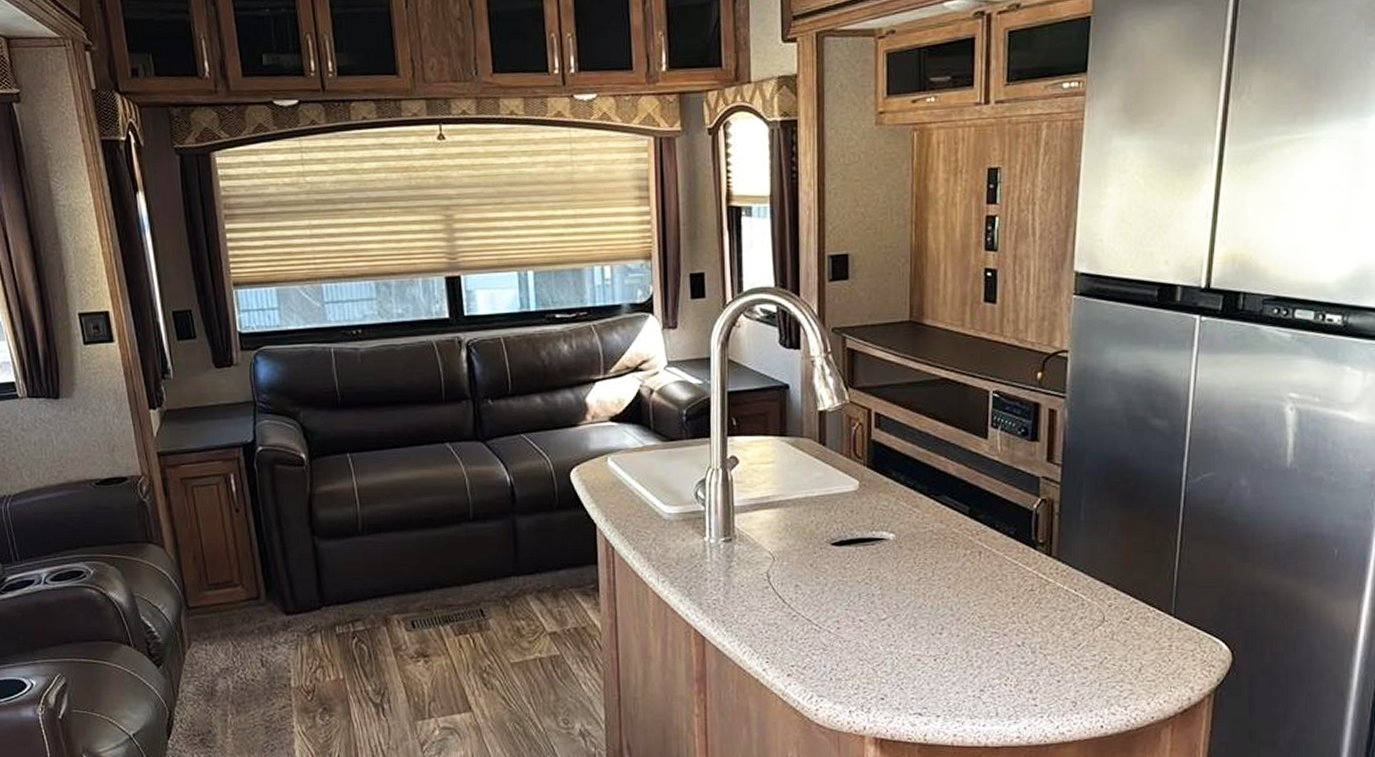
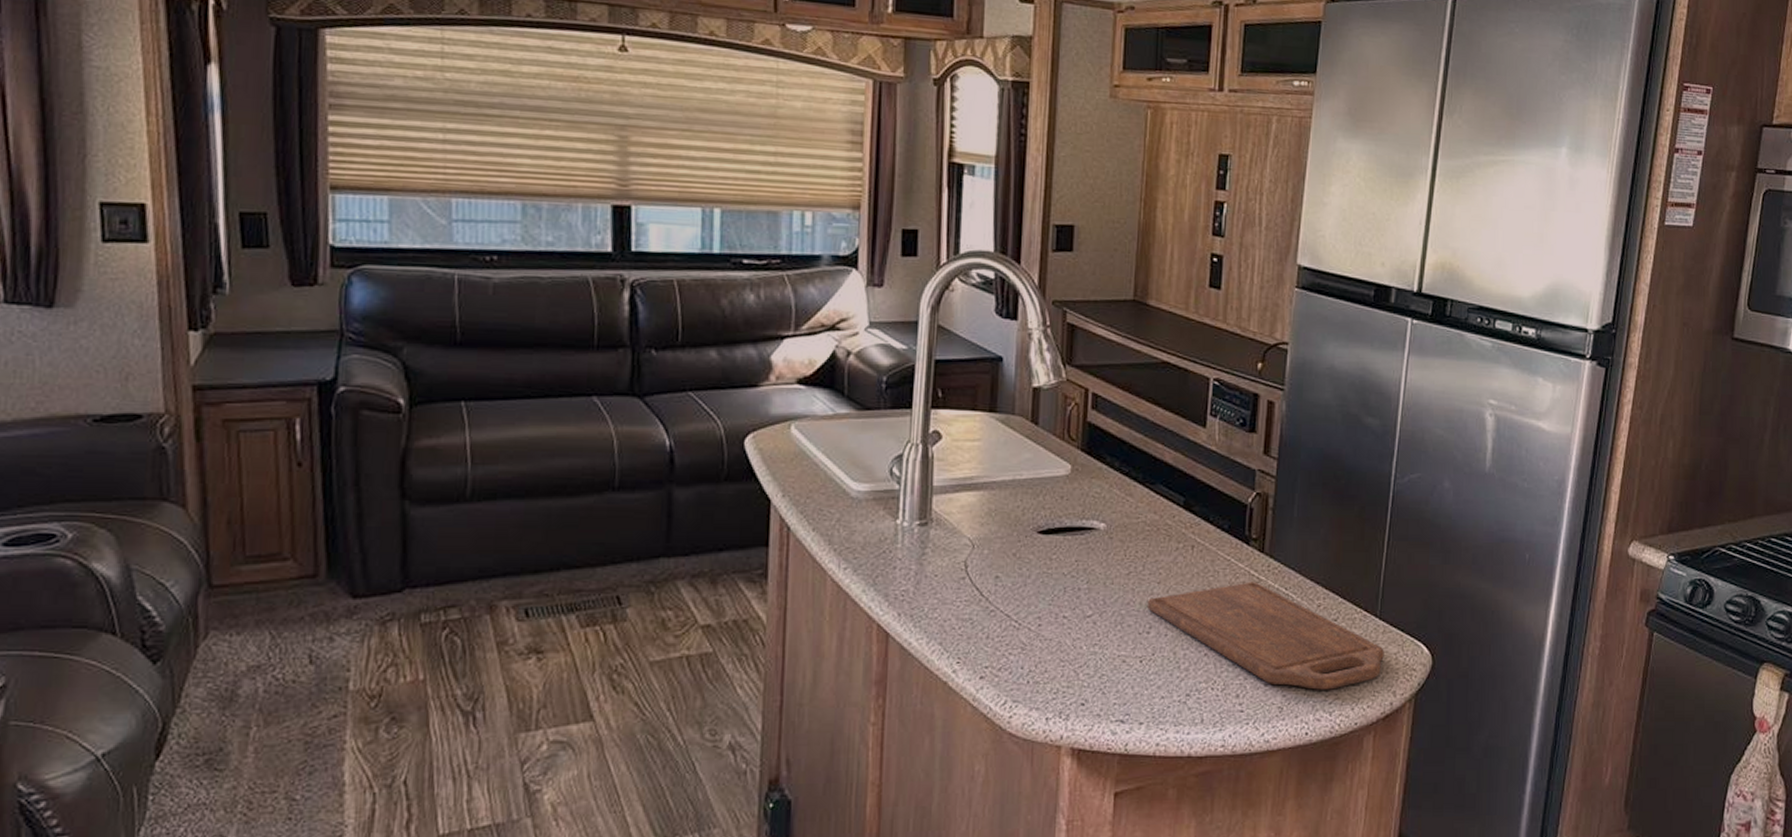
cutting board: none [939,584,1180,686] -> present [1148,582,1384,690]

